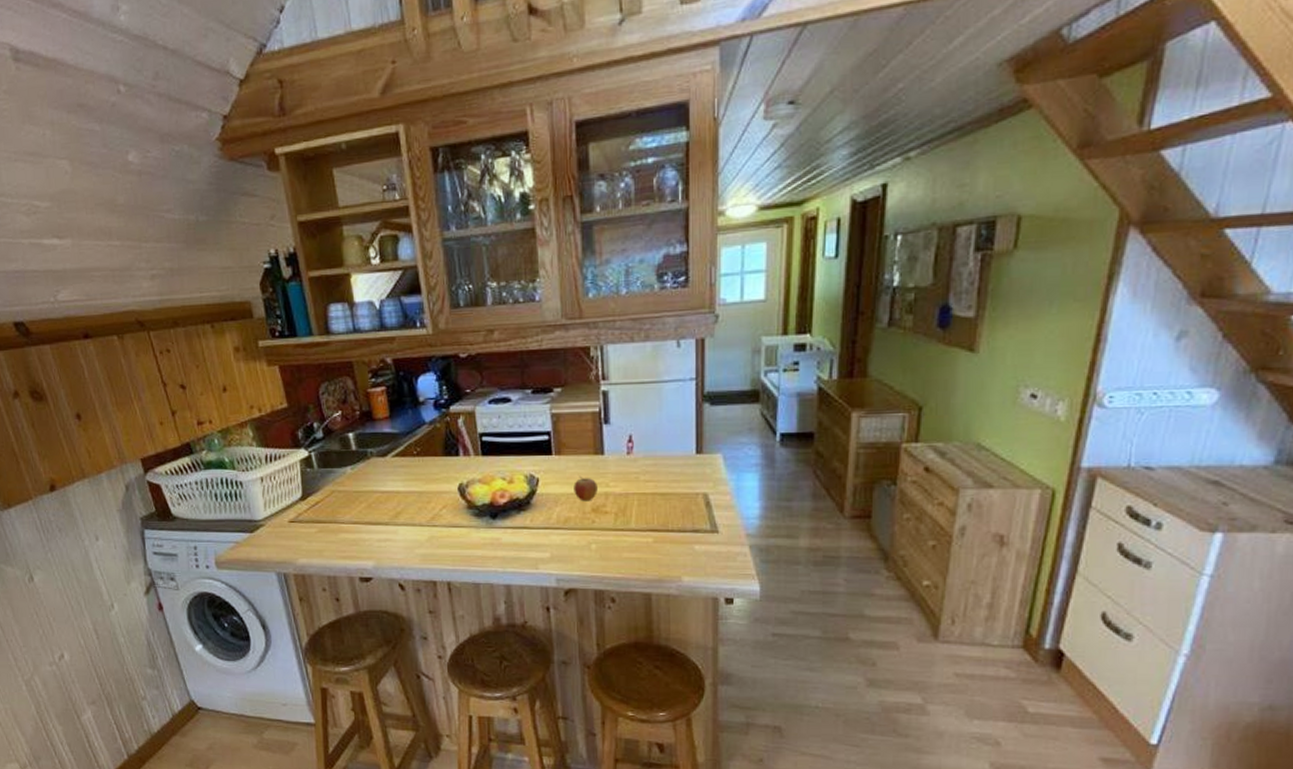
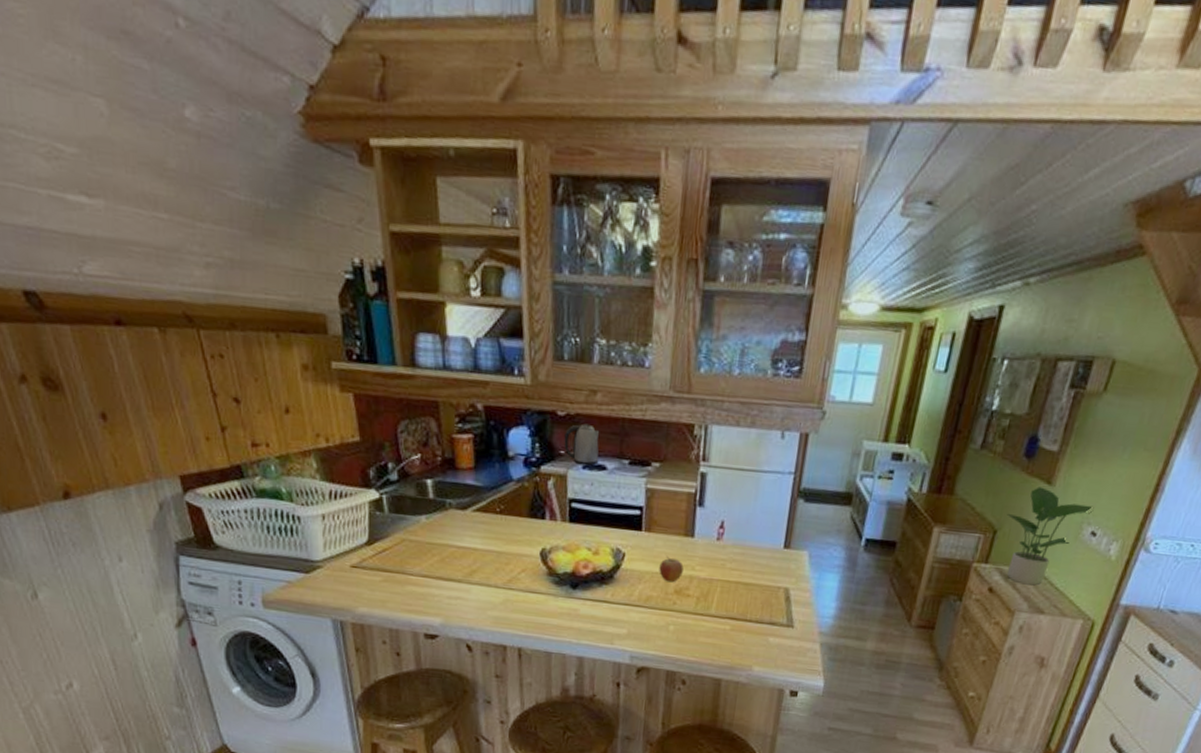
kettle: none [468,361,503,401] -> present [564,423,600,466]
potted plant: none [930,355,1029,459] -> present [1006,487,1094,586]

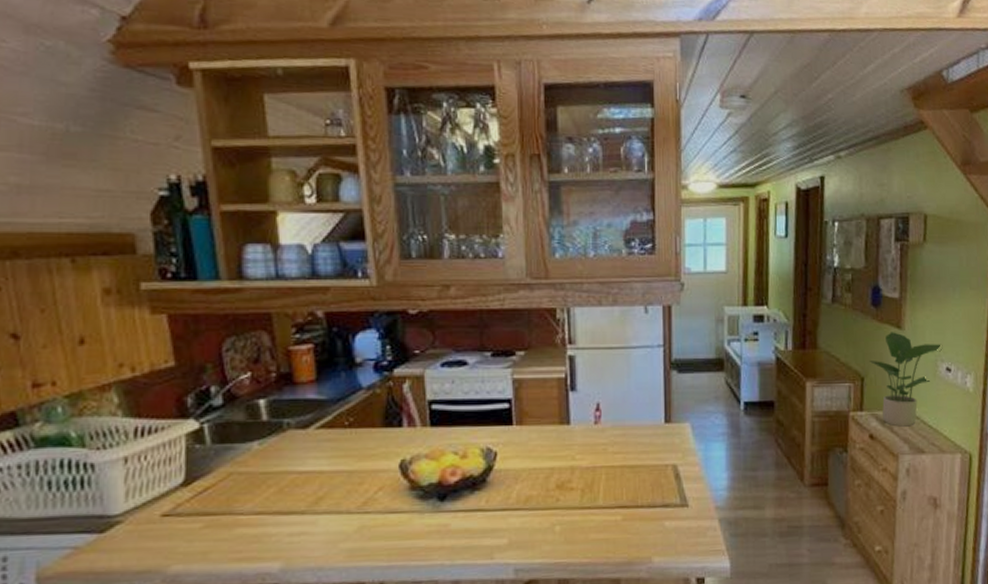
kettle: present [564,423,600,466] -> none [418,319,458,363]
fruit: present [659,555,684,582] -> none [536,448,563,477]

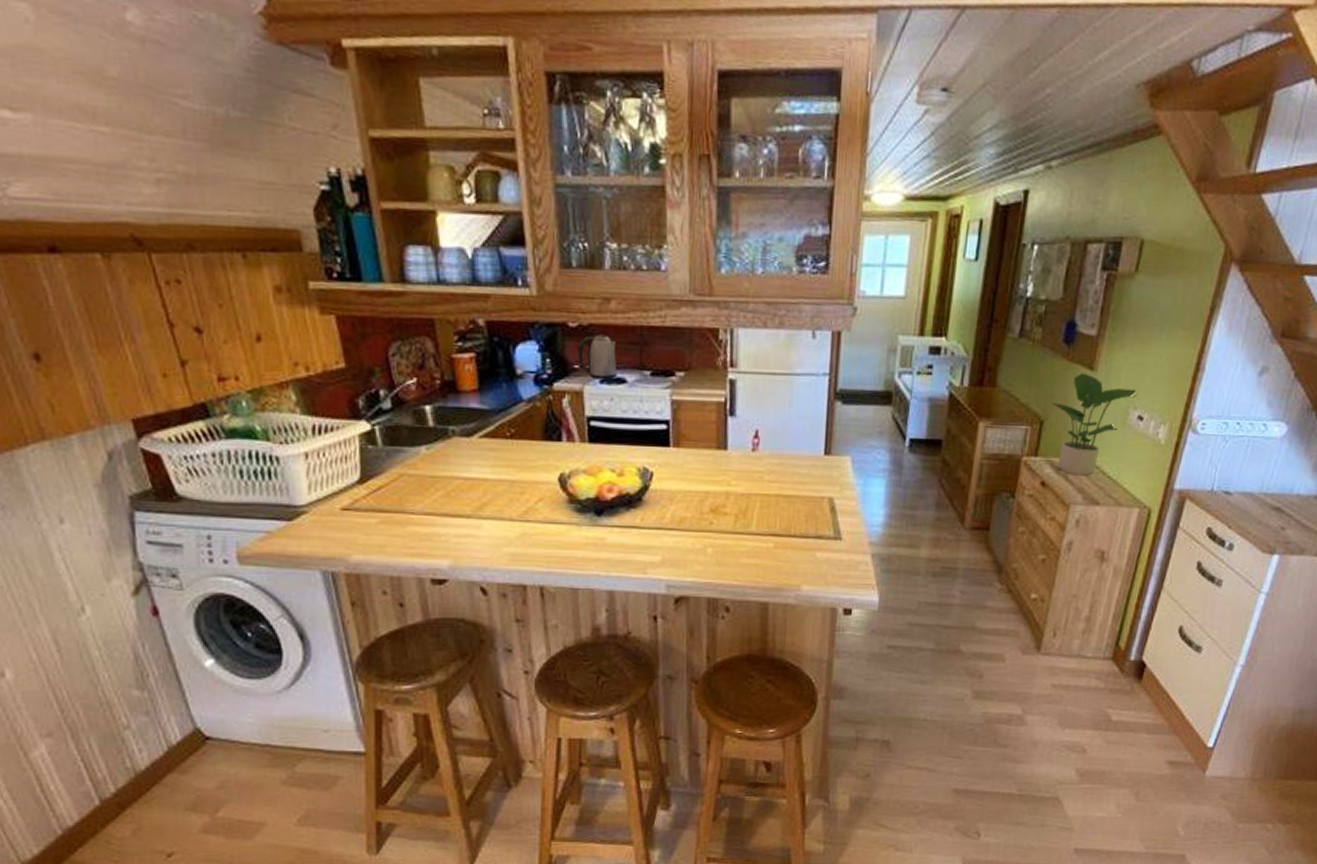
kettle: none [418,319,458,363] -> present [577,334,618,380]

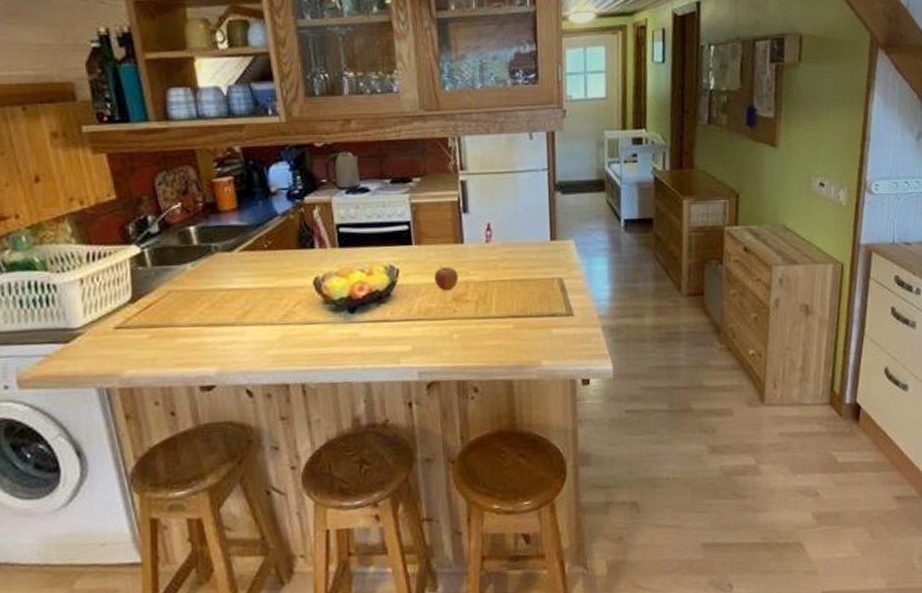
fruit: none [691,471,718,501] -> present [434,265,458,291]
potted plant: present [1052,373,1138,476] -> none [744,150,816,240]

